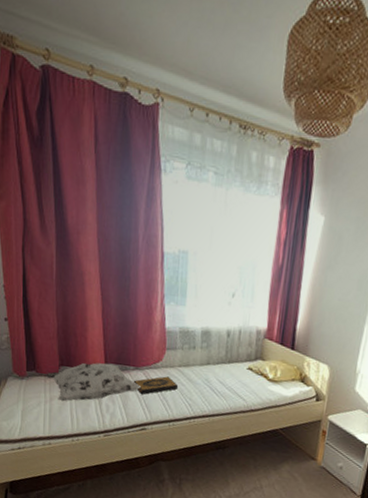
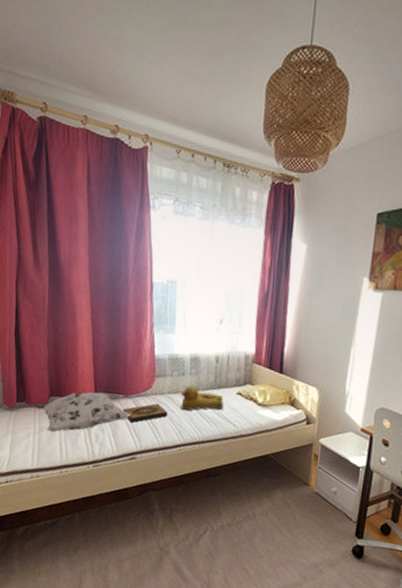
rubber duck: none [191,358,235,385] -> present [180,384,224,411]

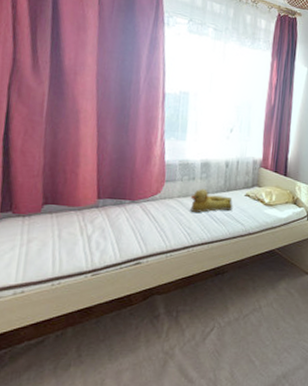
decorative pillow: present [36,392,130,433] -> none [24,198,137,243]
hardback book: present [123,403,168,423] -> none [128,207,177,227]

